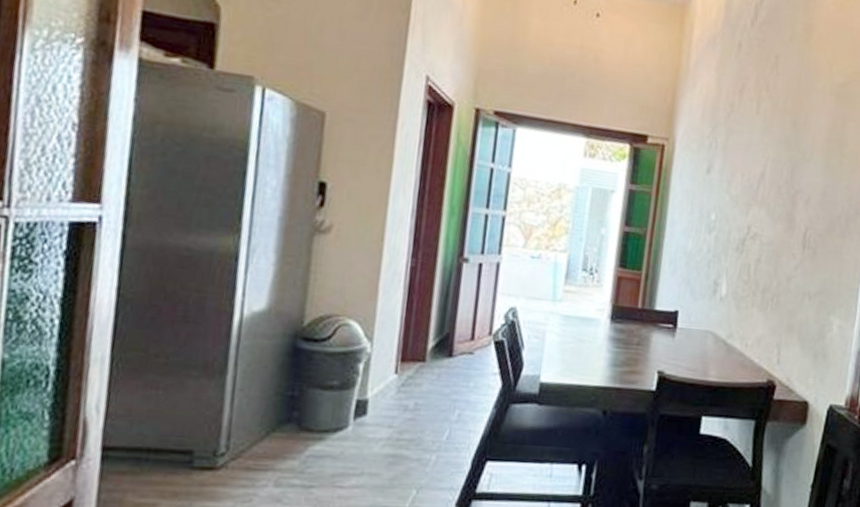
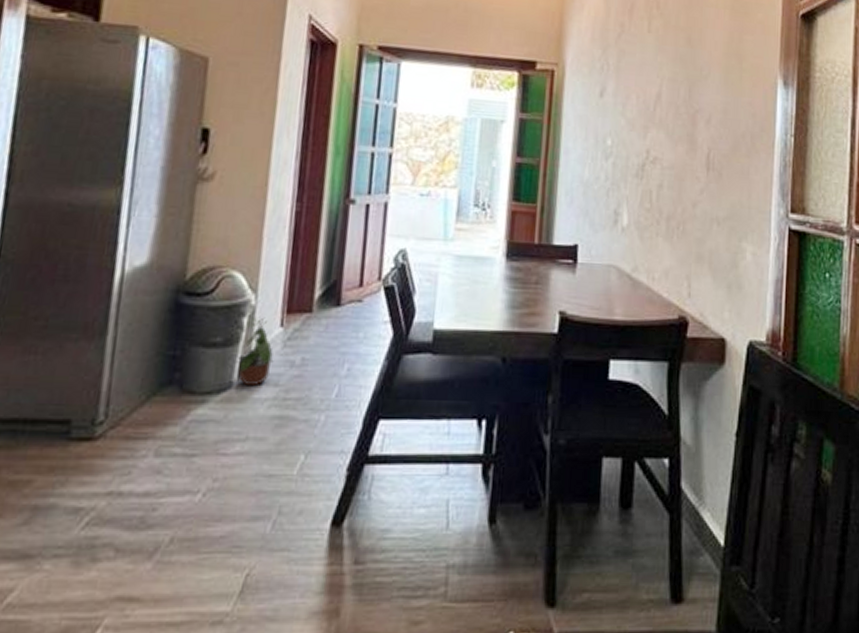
potted plant: none [352,364,388,426] -> present [236,317,274,385]

